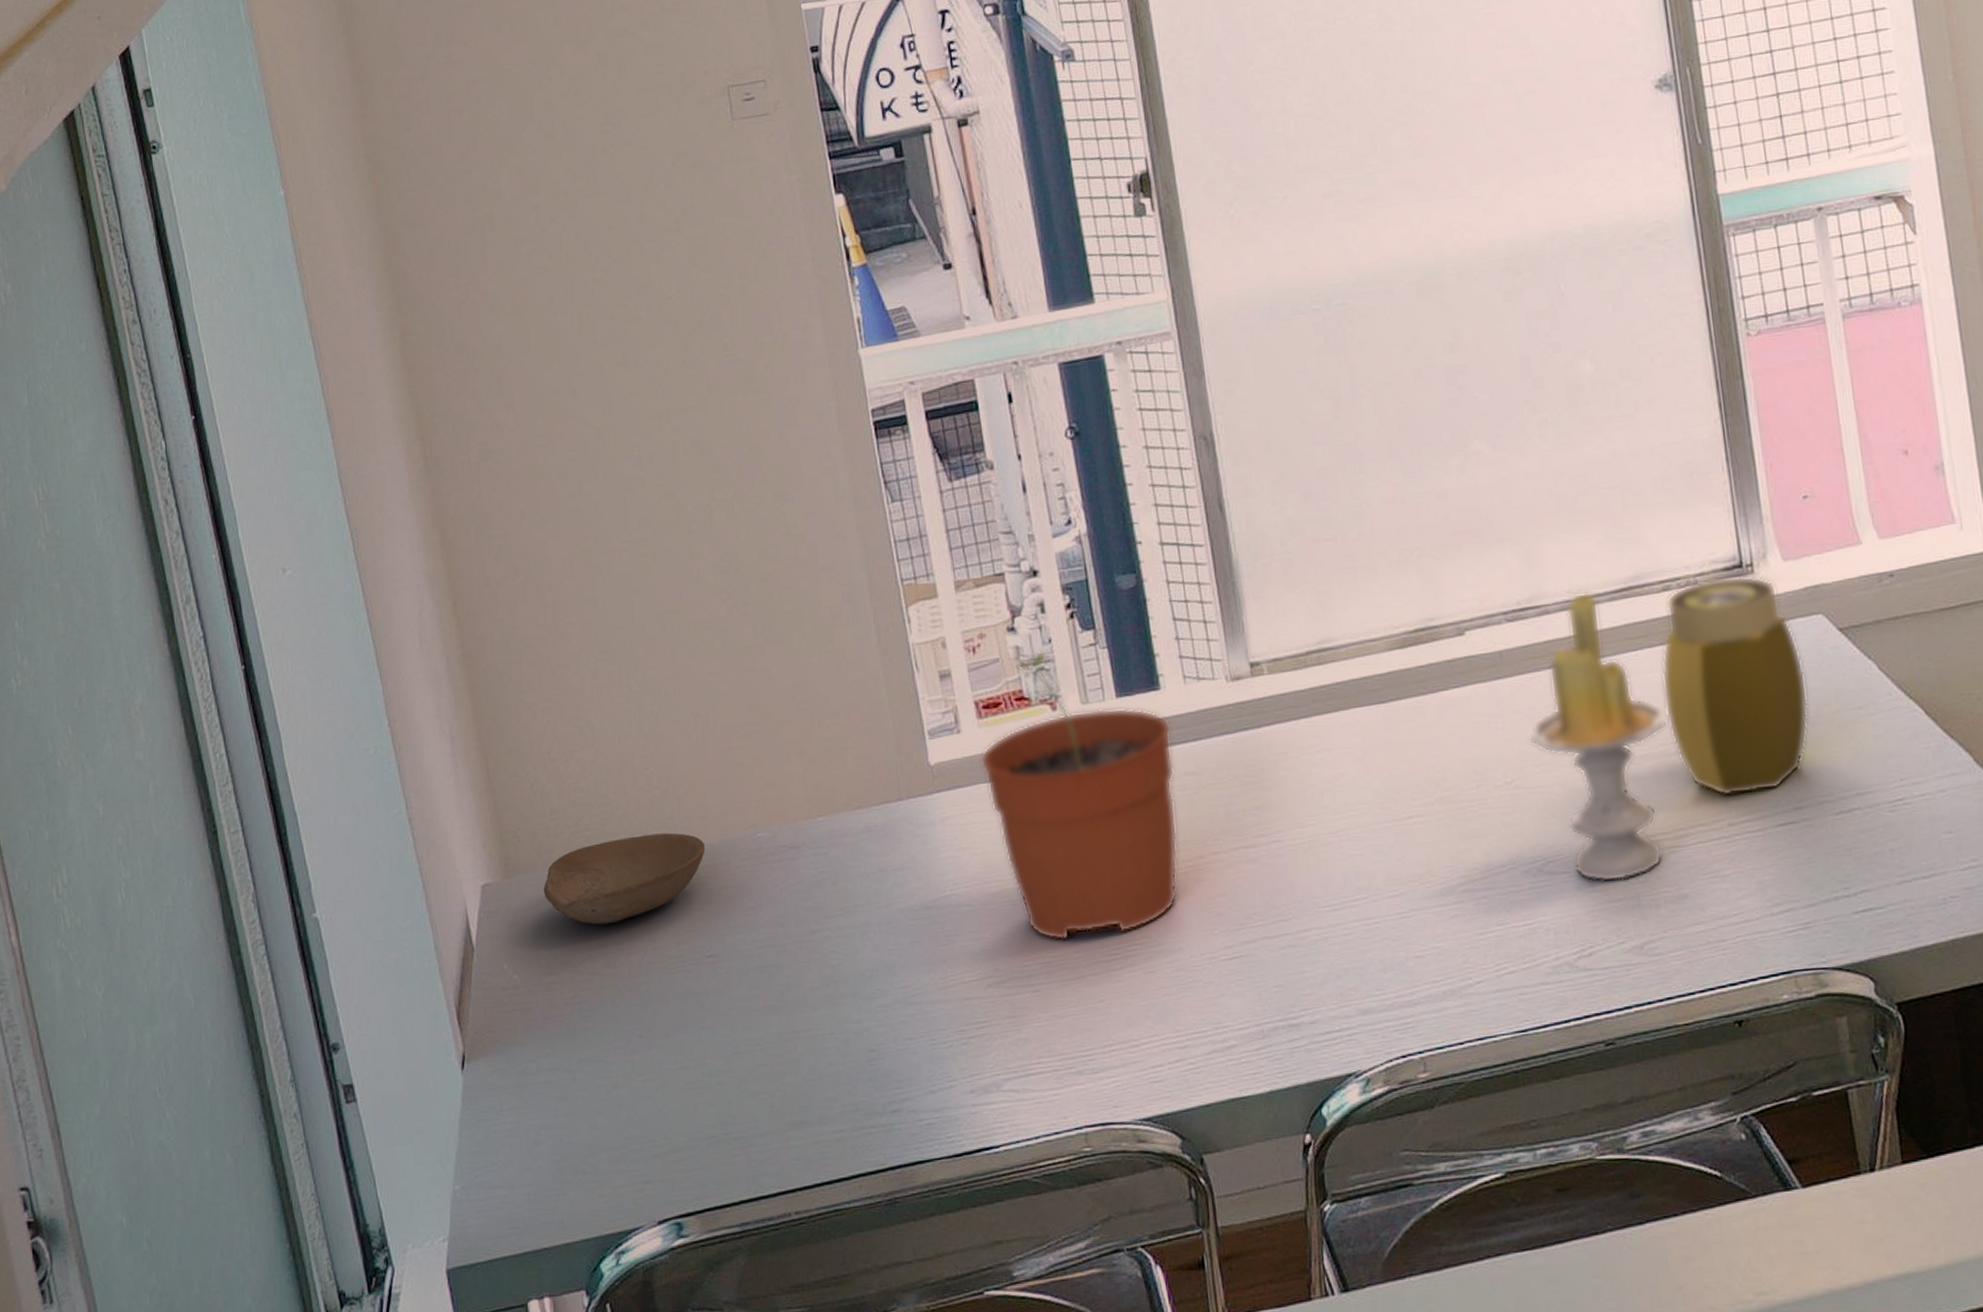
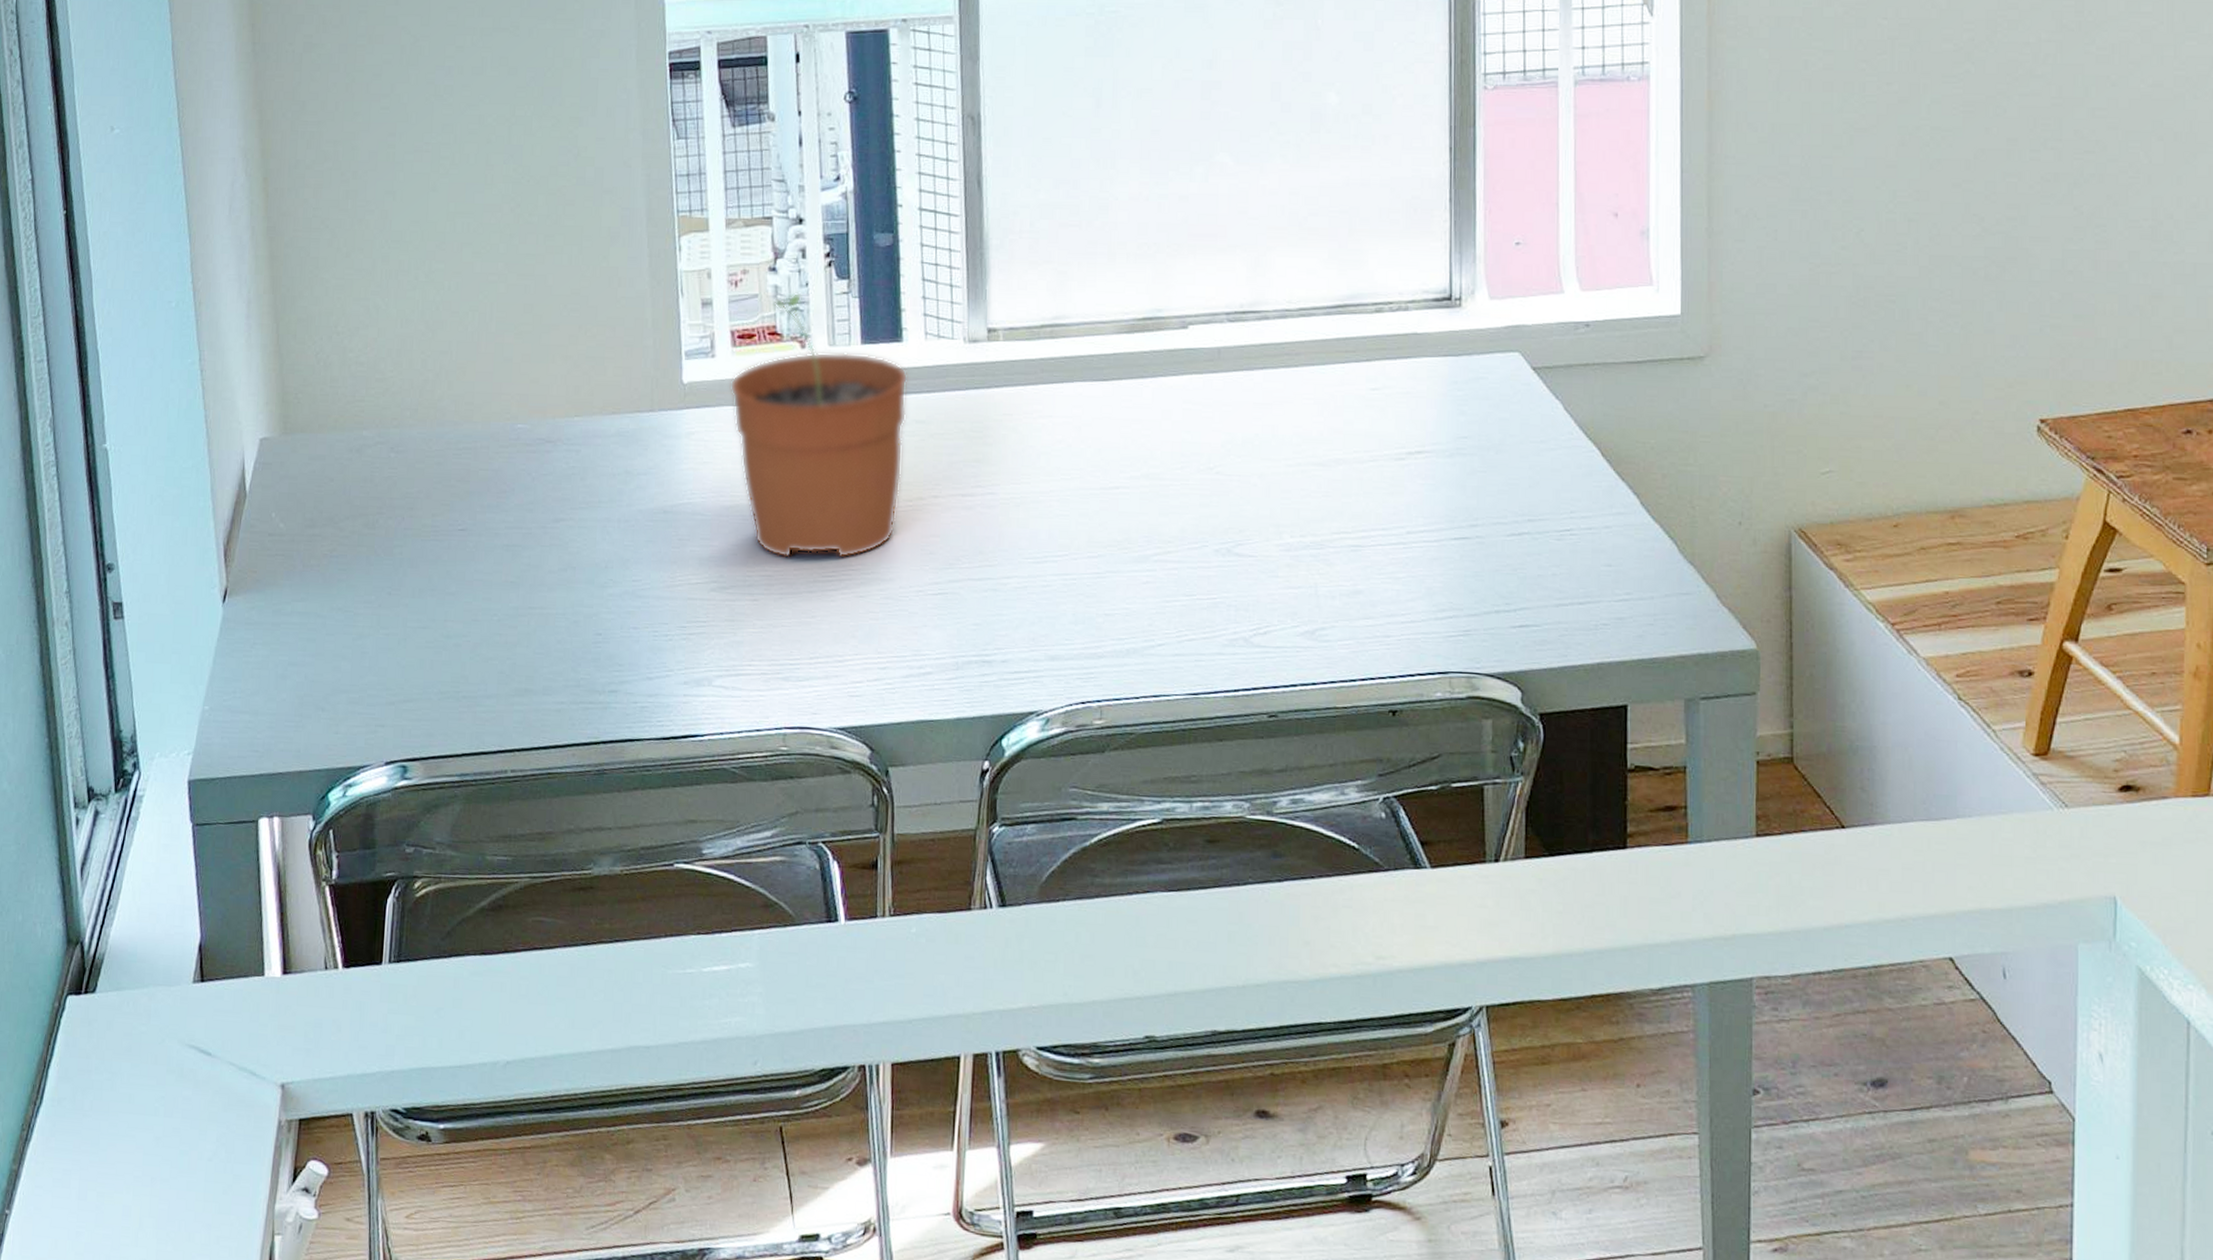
bowl: present [543,833,706,925] -> none [315,412,469,489]
candle: present [1527,592,1668,883] -> none [1234,304,1365,571]
jar: present [1661,575,1809,797] -> none [1362,306,1496,508]

